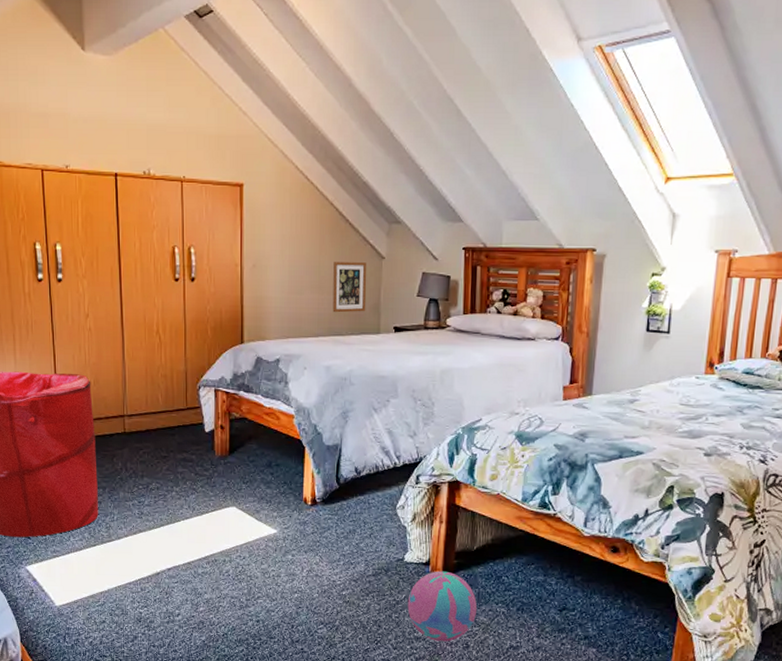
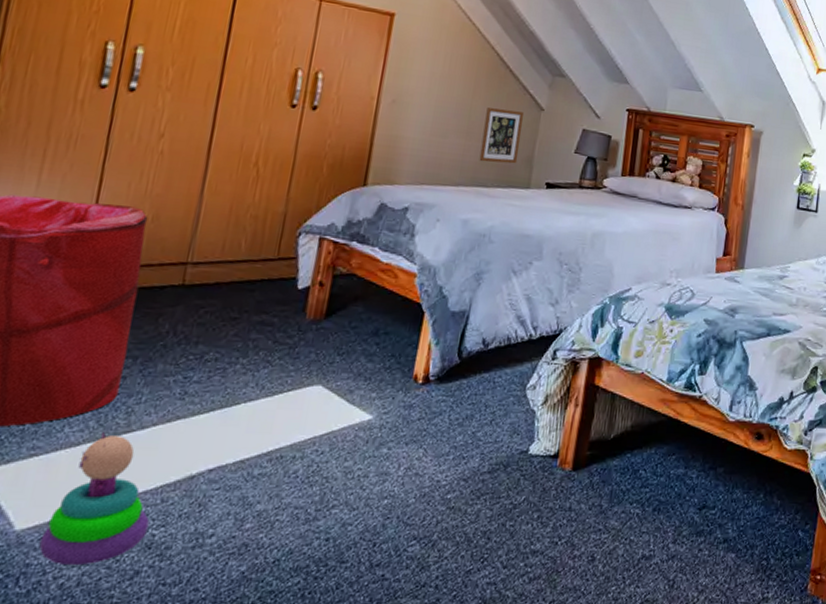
stacking toy: none [72,541,136,630] -> present [38,432,150,564]
decorative ball: present [407,571,477,642] -> none [526,465,609,555]

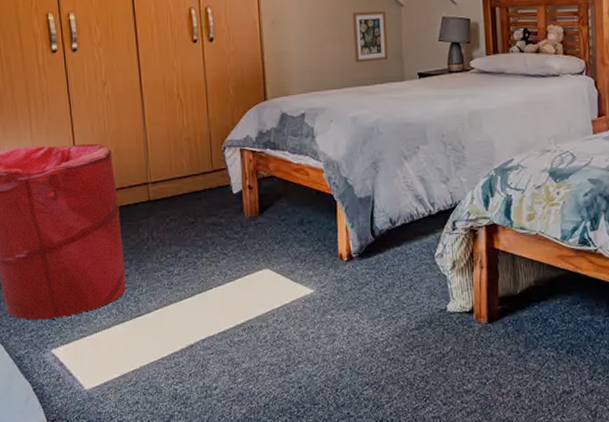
stacking toy: present [38,432,150,564] -> none [103,317,171,412]

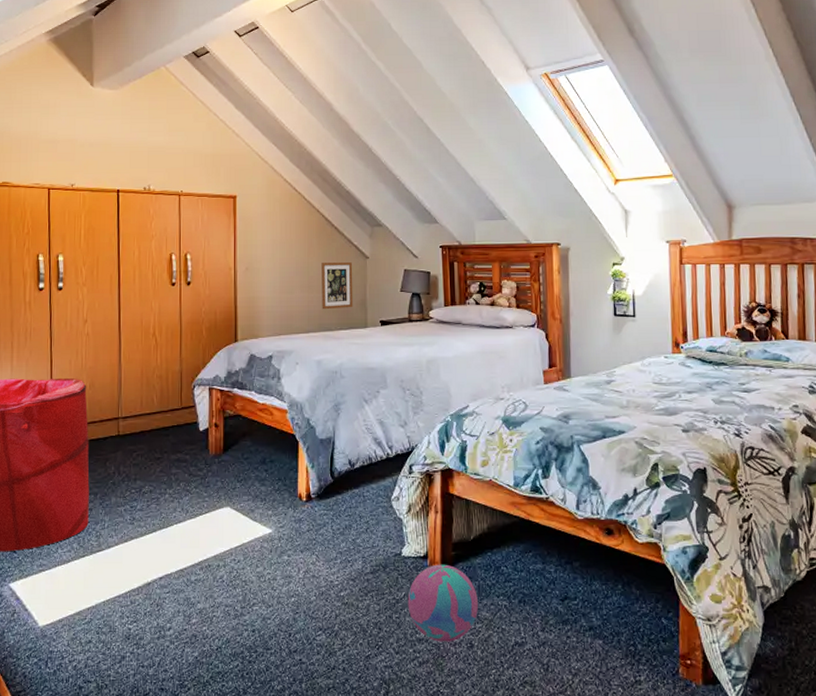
decorative ball: none [454,318,525,393] -> present [407,564,478,642]

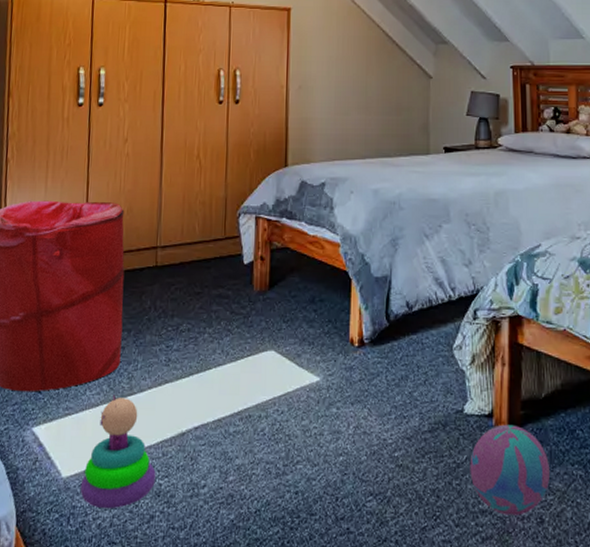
stacking toy: none [56,552,125,651] -> present [80,395,156,508]
picture frame: present [321,262,353,310] -> none [380,82,415,134]

